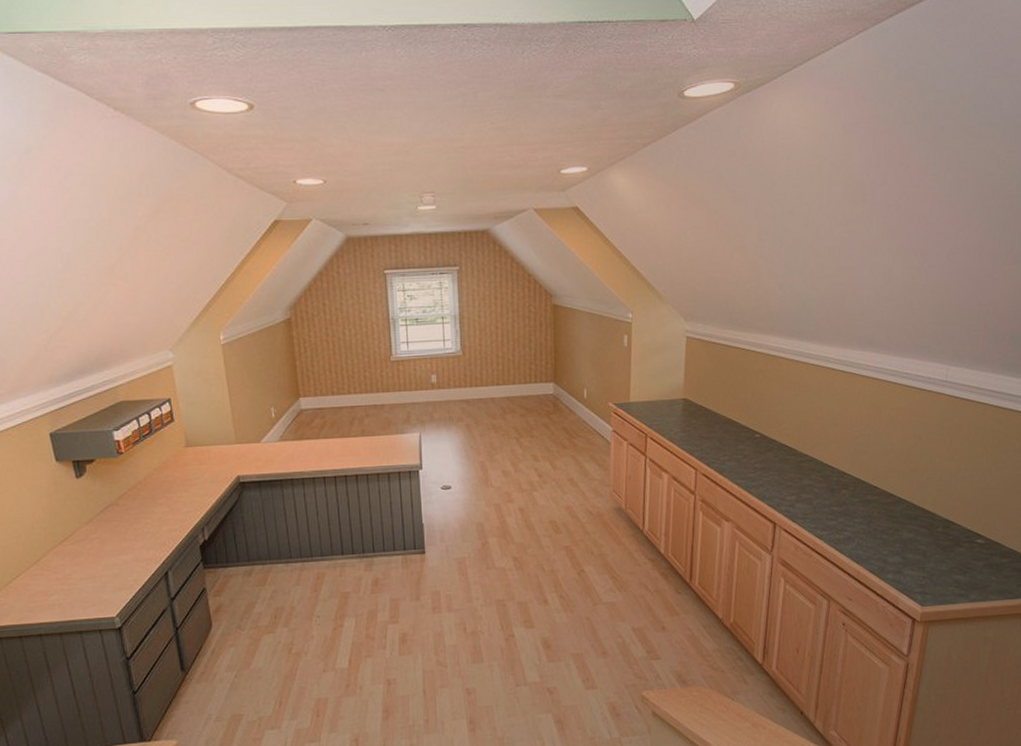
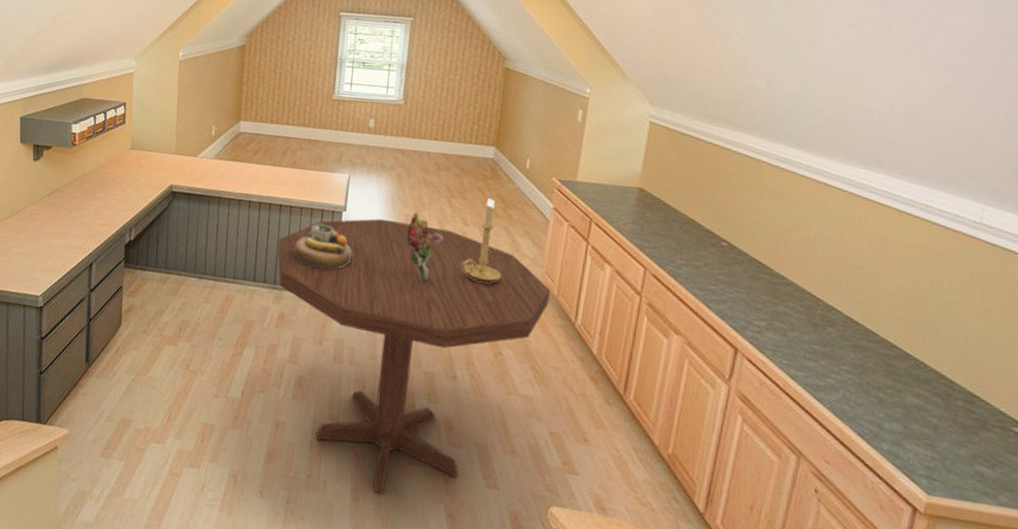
dining table: none [360,468,619,719] -> present [277,218,550,494]
decorative bowl: none [377,484,435,530] -> present [294,223,352,270]
bouquet: none [484,457,518,520] -> present [406,212,444,280]
candle holder: none [538,432,574,511] -> present [462,198,501,283]

